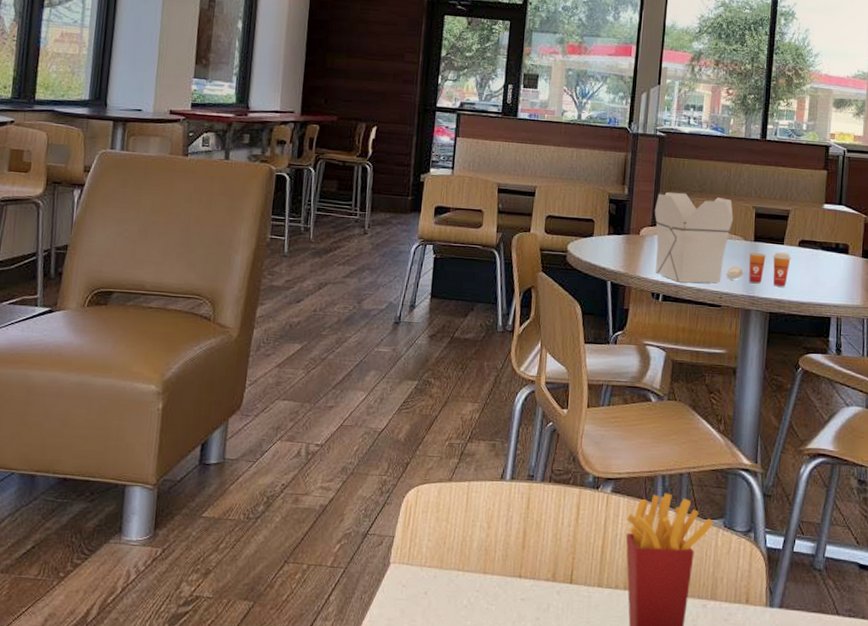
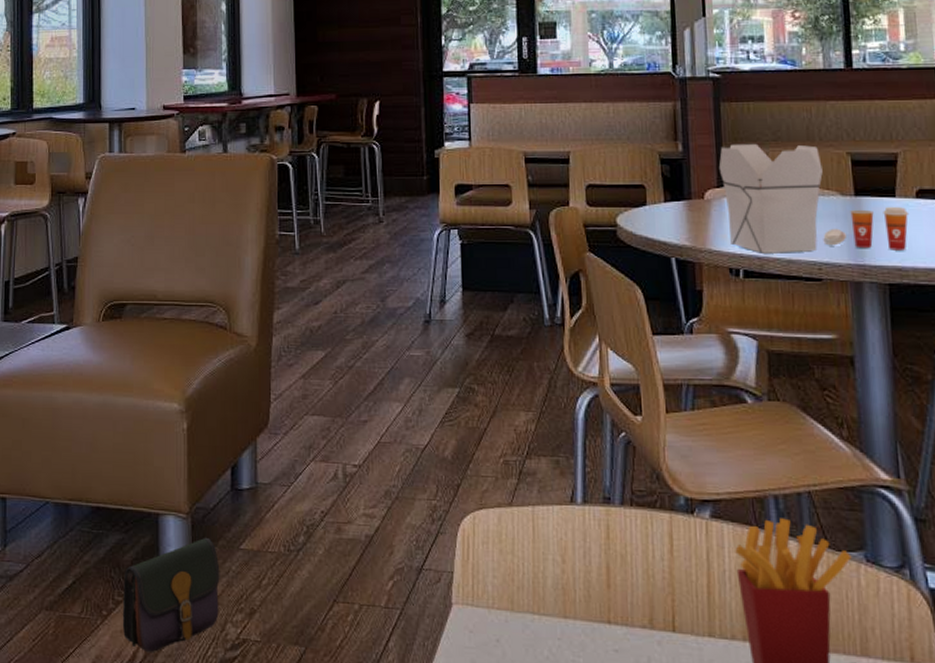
handbag: none [78,506,181,610] -> present [122,537,220,653]

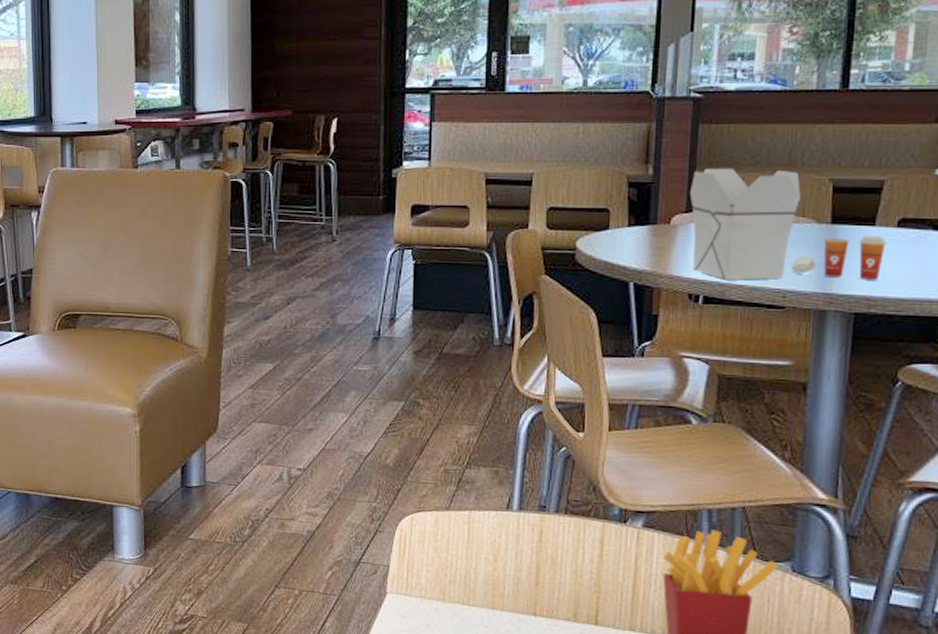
handbag: present [122,537,220,653] -> none [80,527,170,623]

